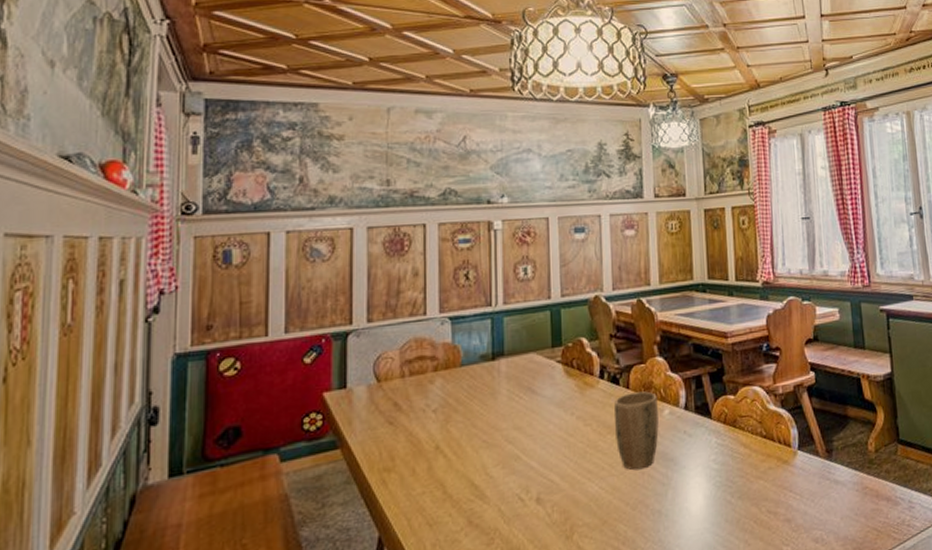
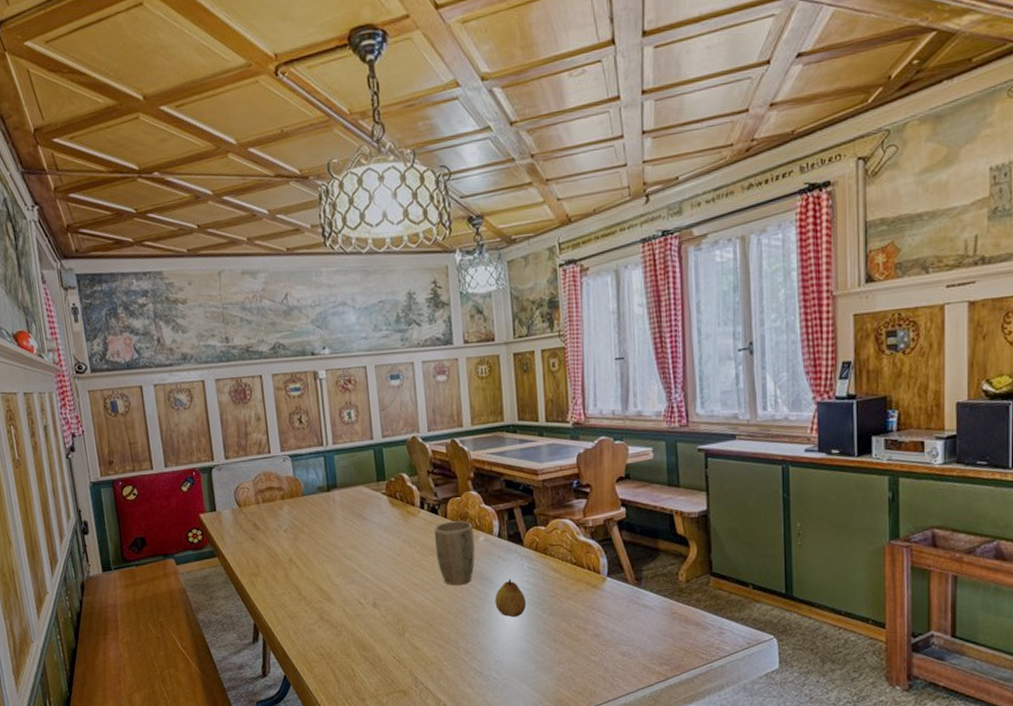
fruit: none [679,458,714,505] -> present [495,578,527,617]

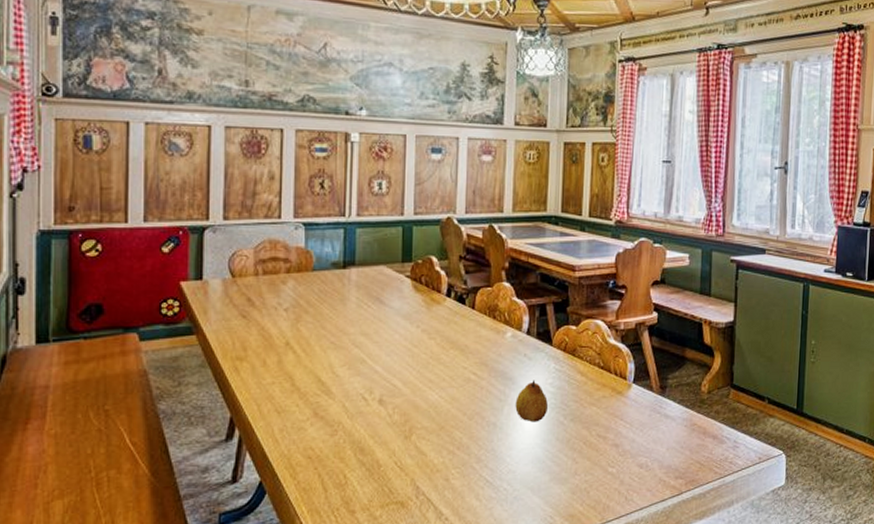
plant pot: present [434,520,475,586] -> none [458,313,501,385]

